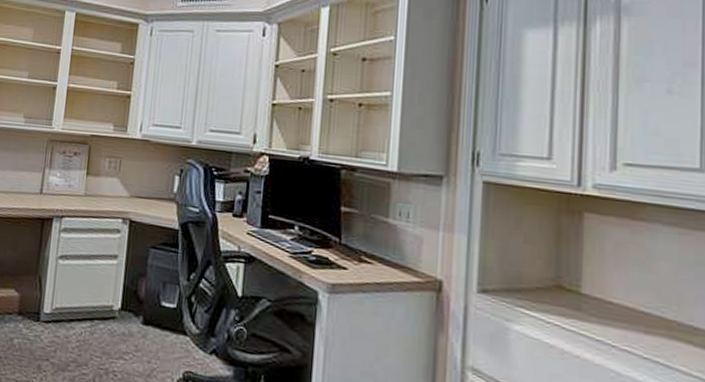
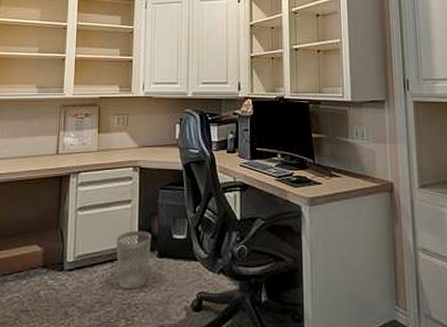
wastebasket: none [96,290,138,355] -> present [116,230,152,290]

